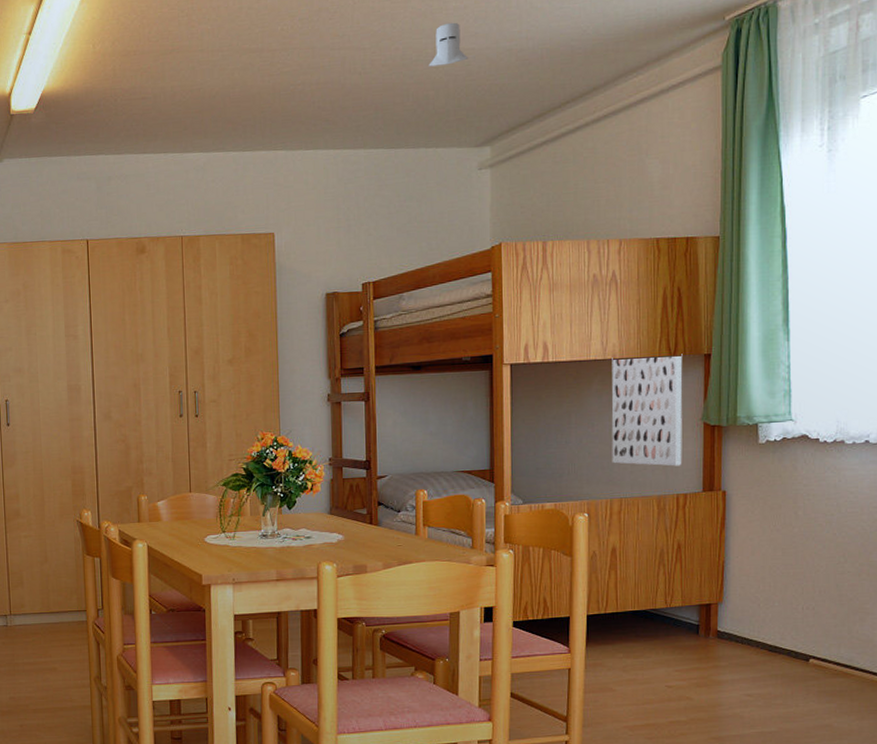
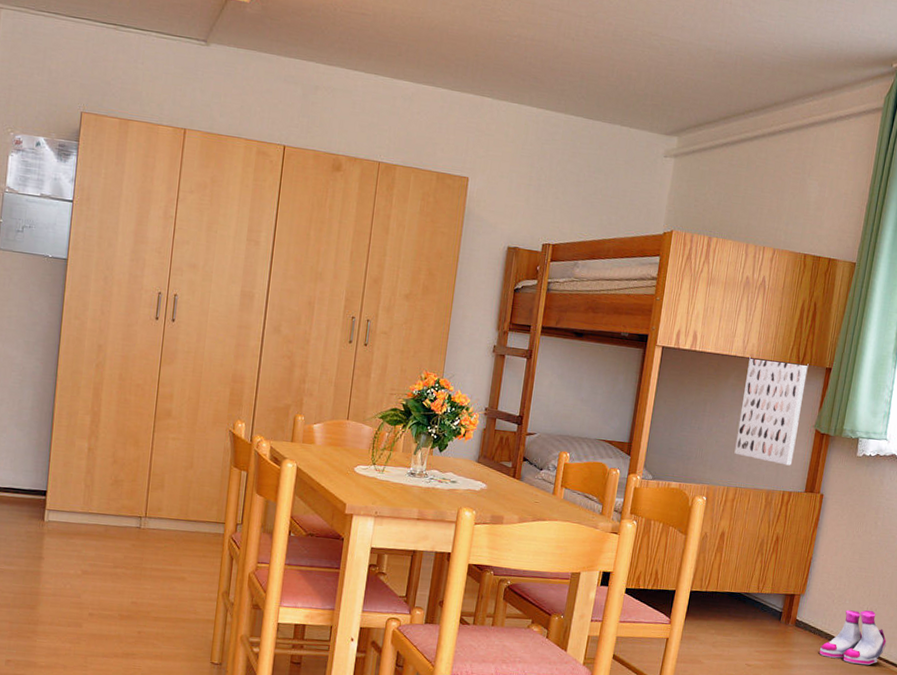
knight helmet: present [428,22,469,67] -> none [636,10,673,51]
boots: none [753,609,834,672] -> present [819,610,887,666]

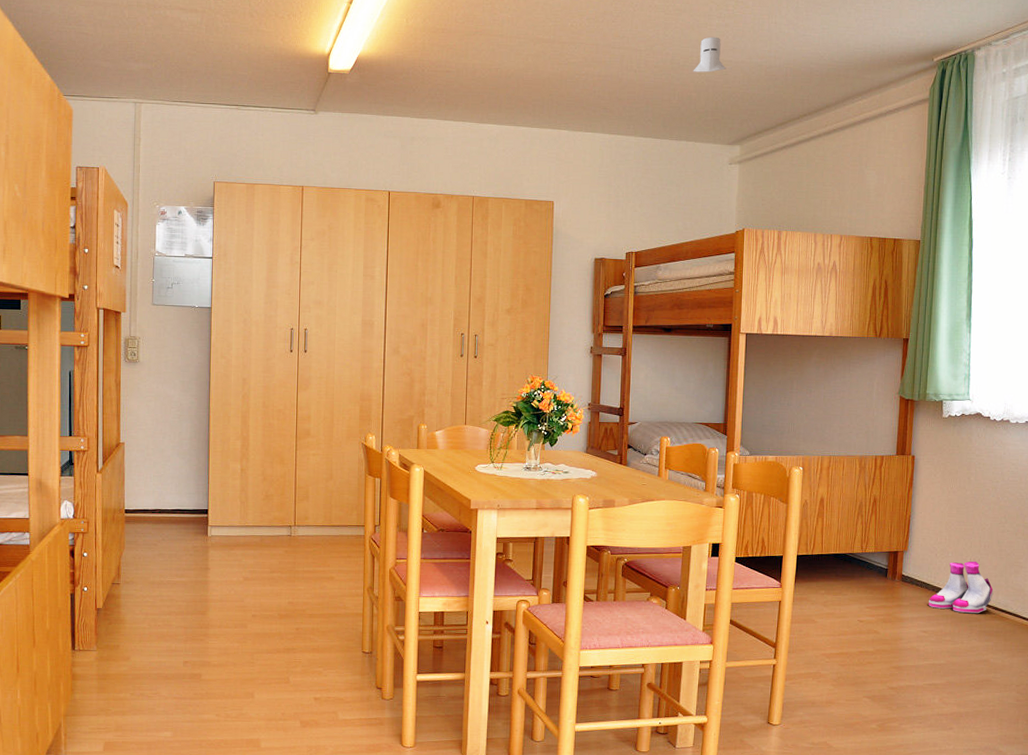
knight helmet: none [636,10,673,51] -> present [693,36,727,72]
wall art: present [734,356,809,466] -> none [824,335,886,432]

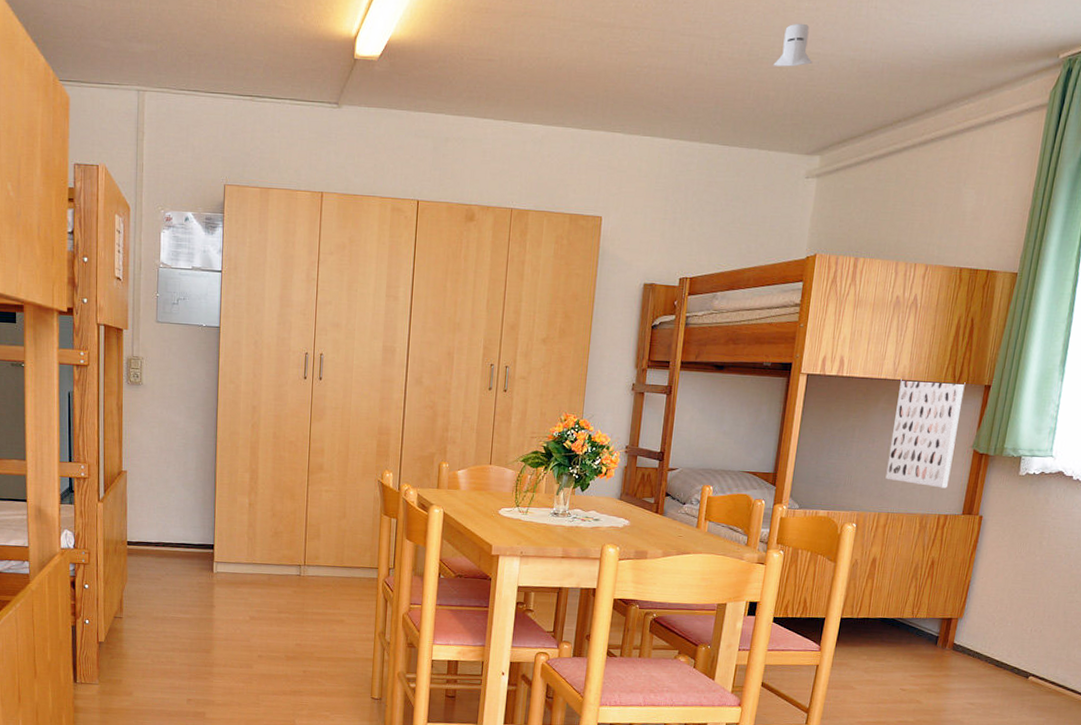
wall art: none [824,335,886,432] -> present [885,378,966,489]
boots: present [929,561,994,614] -> none [979,632,1053,688]

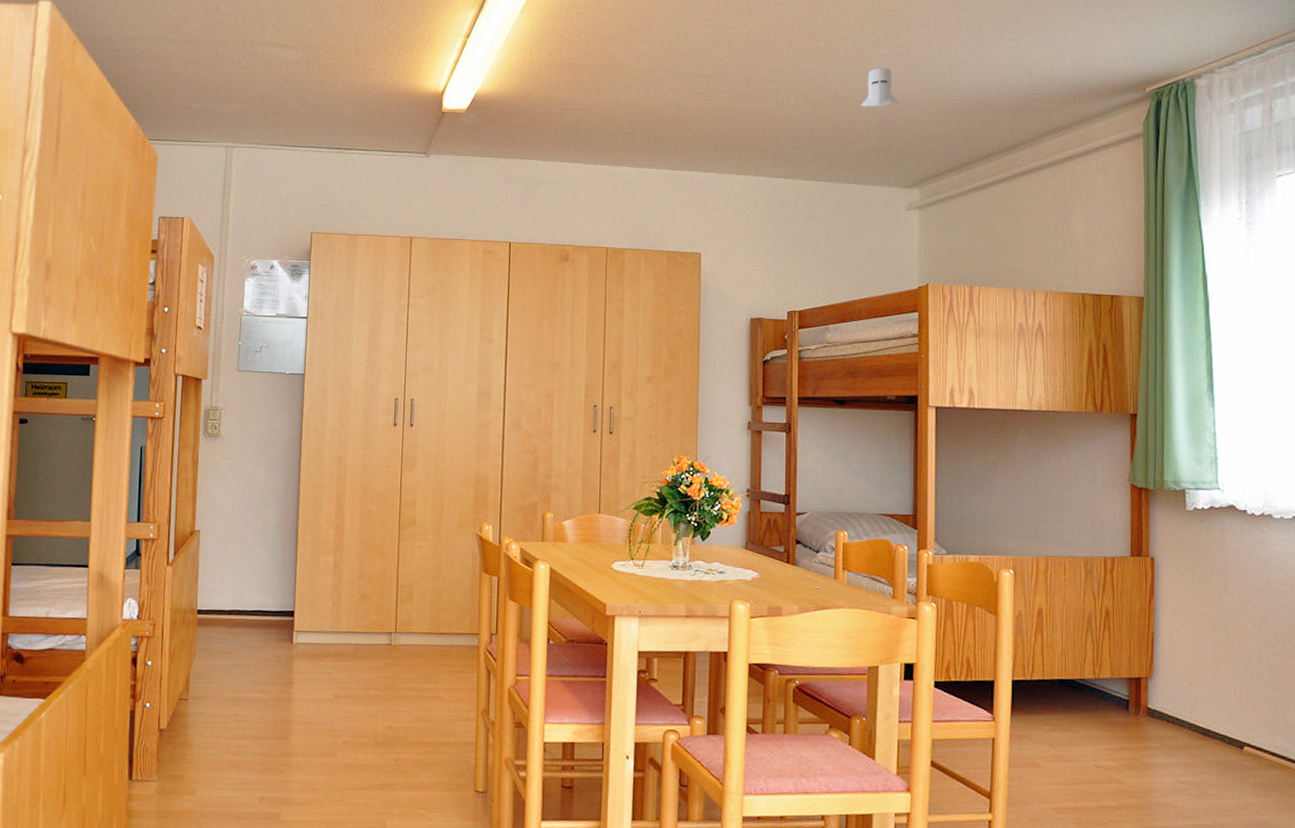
wall art: present [885,378,966,489] -> none [1037,409,1110,527]

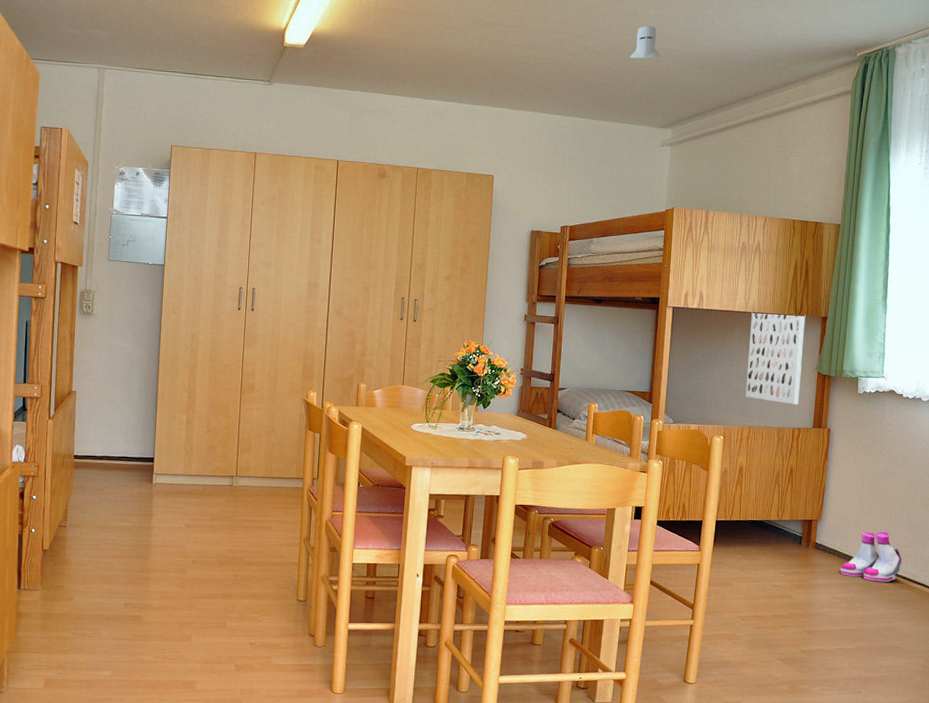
wall art: none [1037,409,1110,527] -> present [745,311,806,405]
boots: none [1185,691,1269,761] -> present [840,531,903,583]

